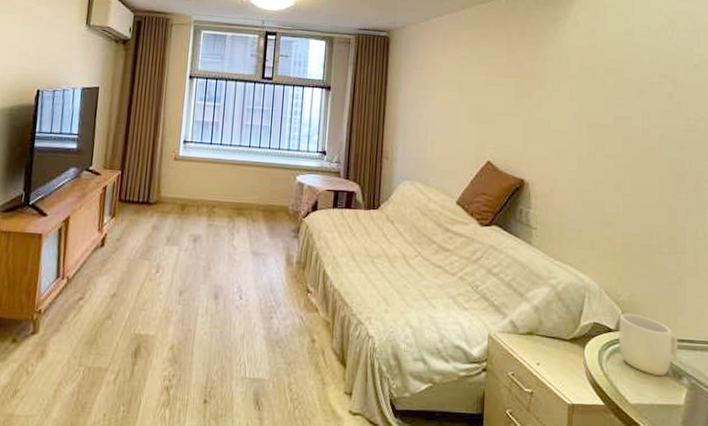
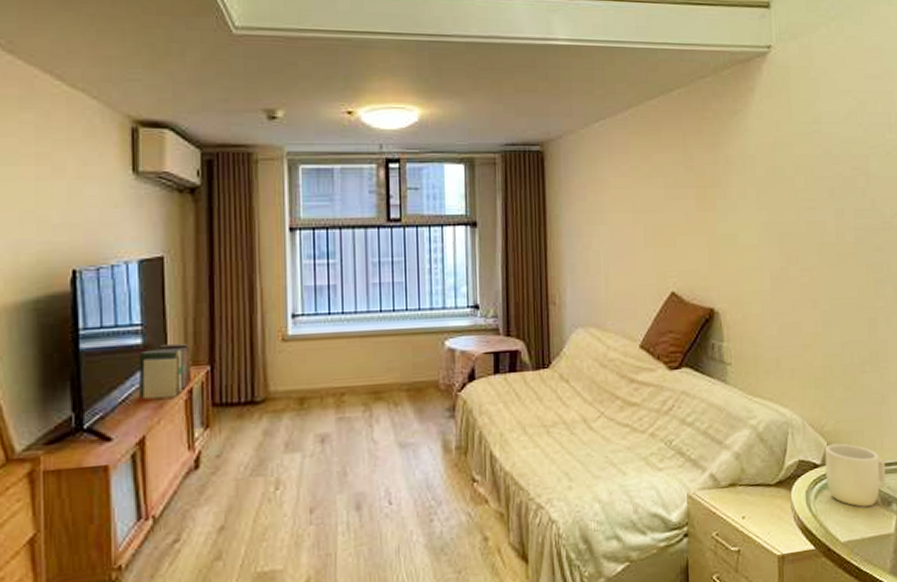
books: none [70,150,109,191] -> present [139,343,192,400]

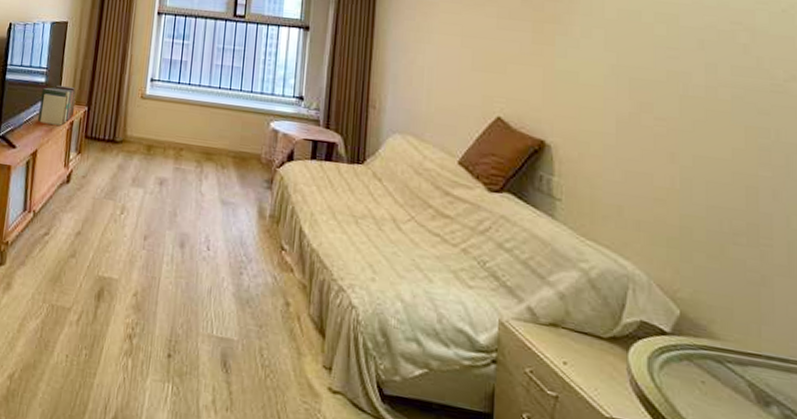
mug: present [825,443,886,507] -> none [676,313,764,399]

